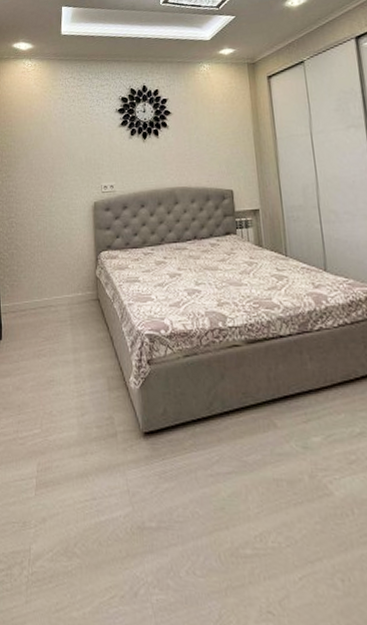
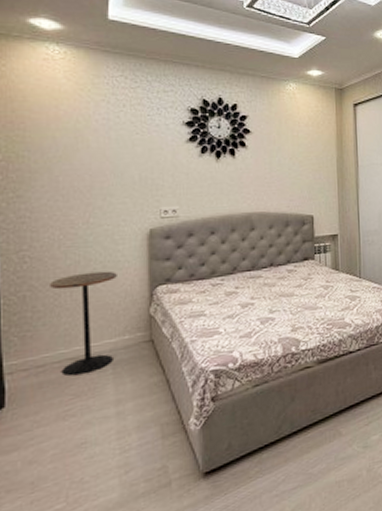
pedestal table: none [28,236,72,322] -> present [50,271,117,377]

